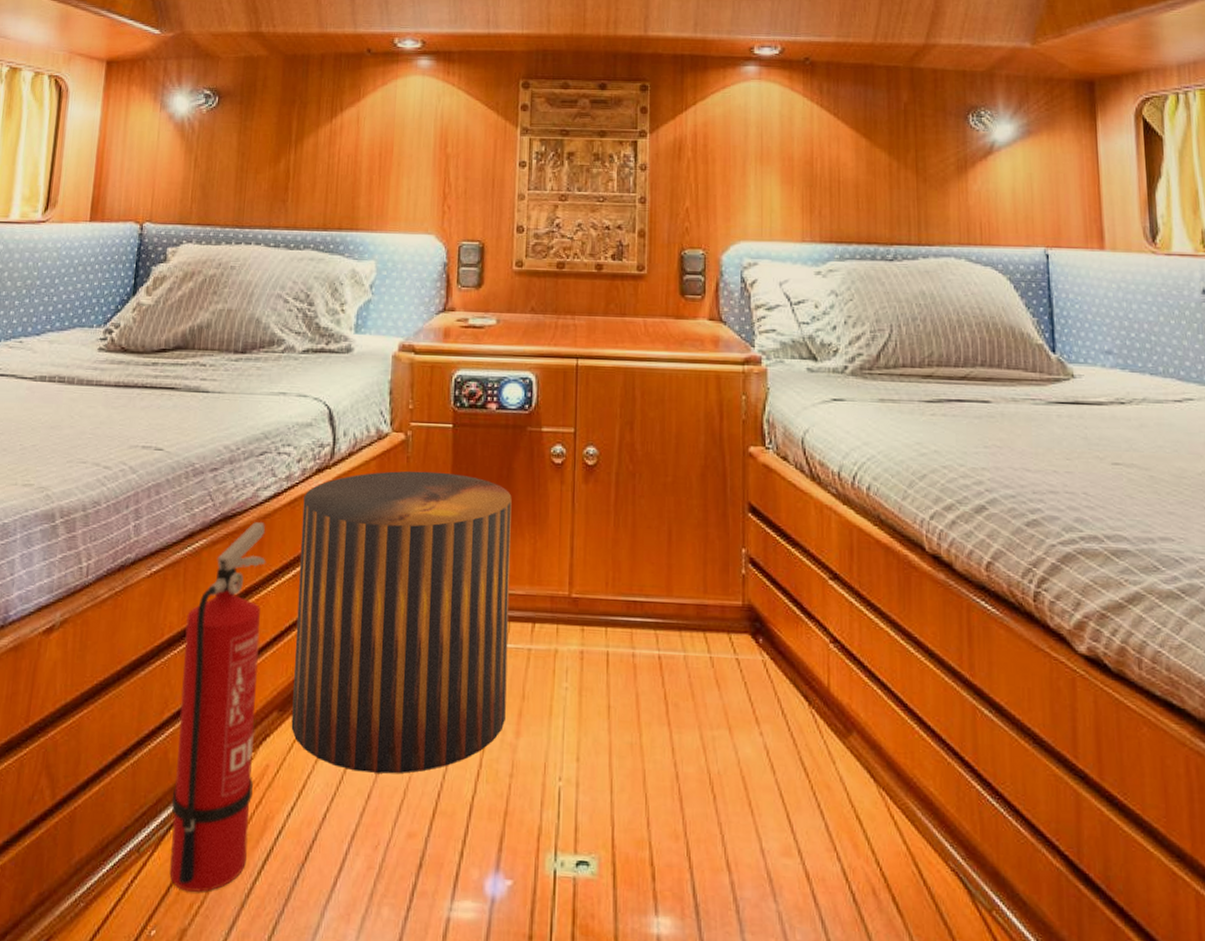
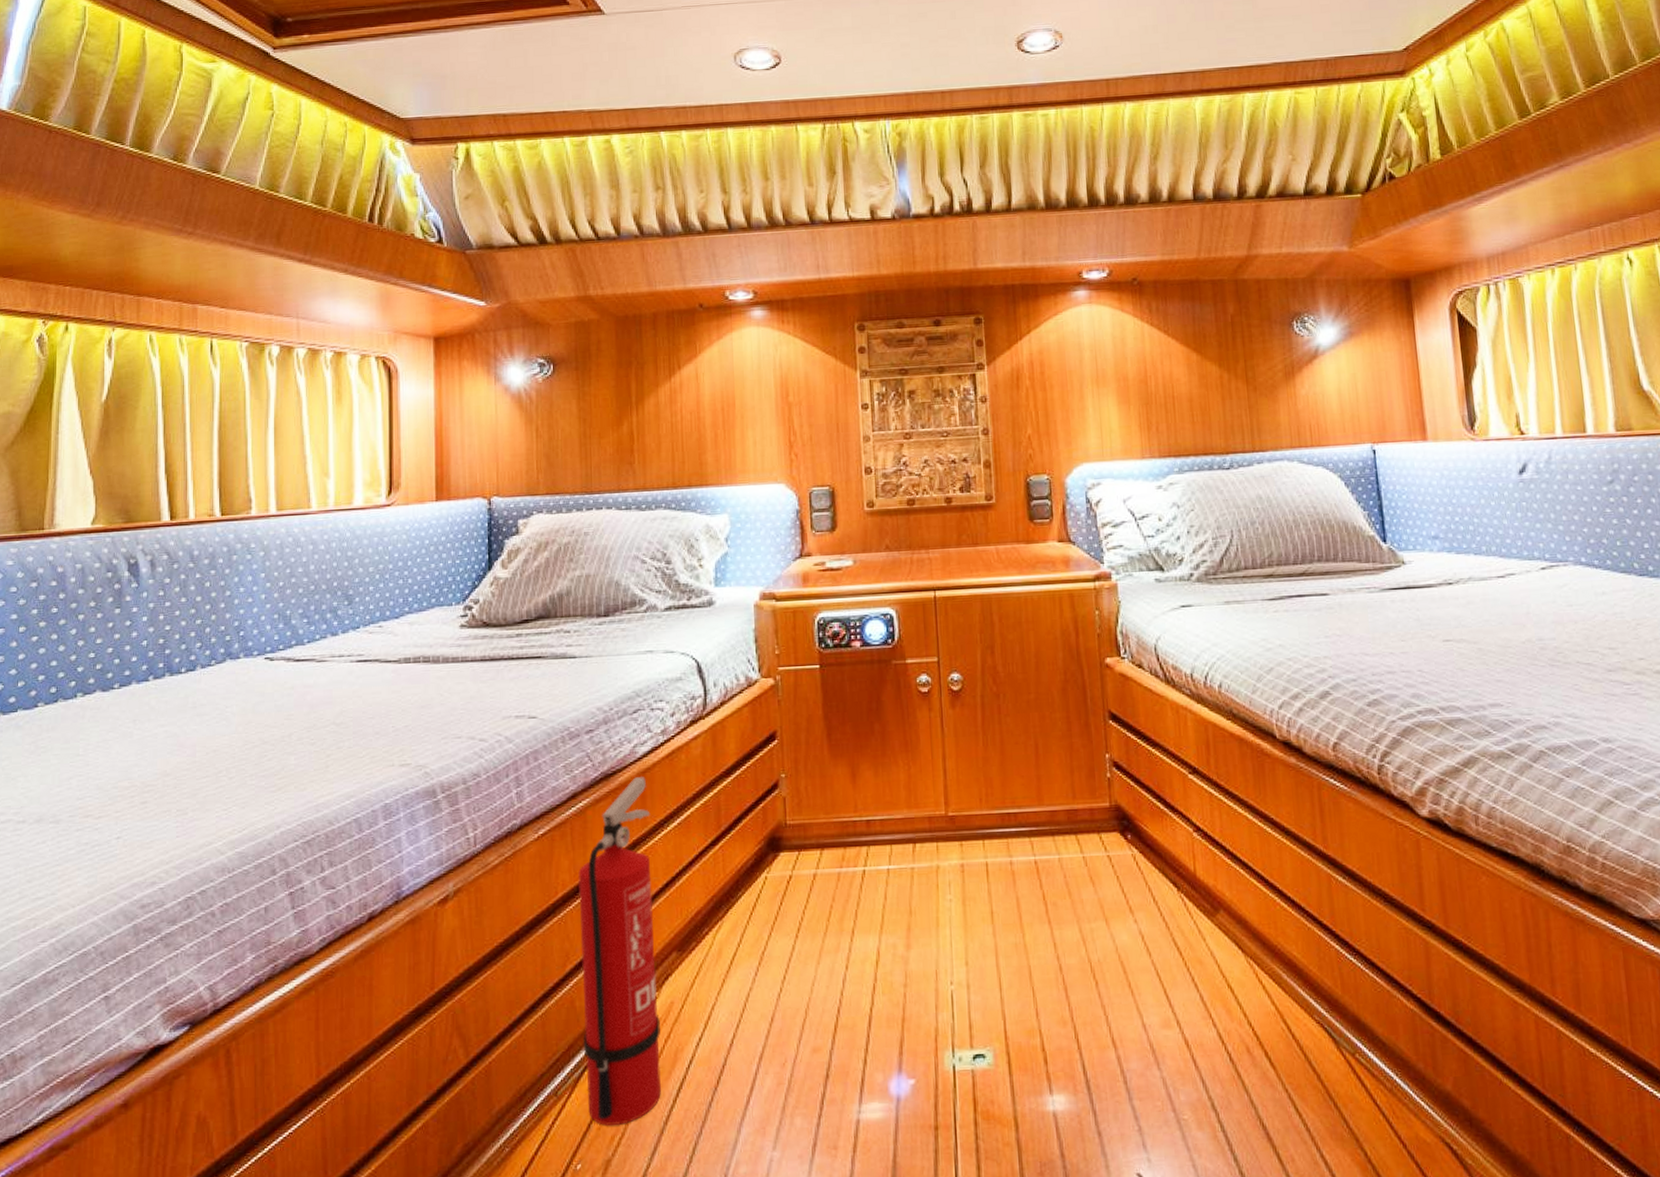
stool: present [291,471,512,774] -> none [681,711,895,998]

